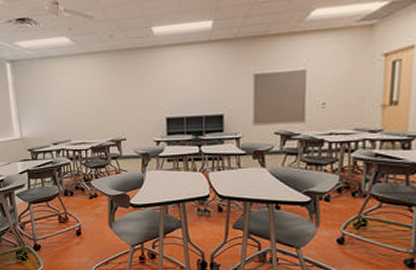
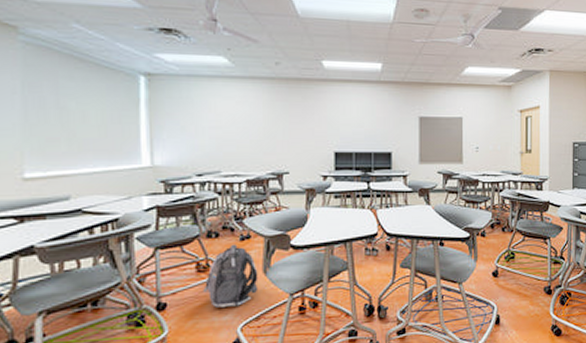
backpack: none [65,201,106,252] -> present [203,244,259,307]

